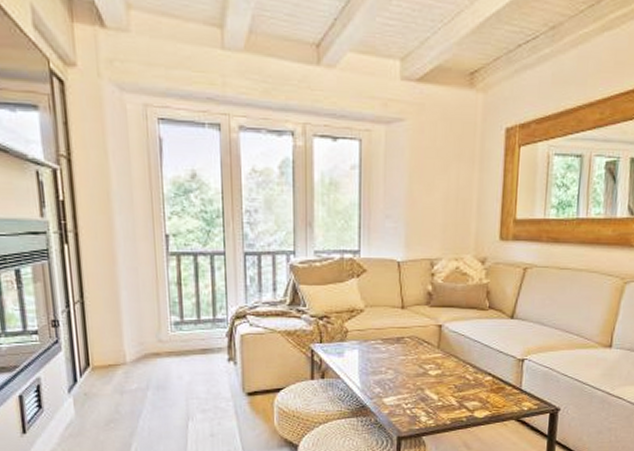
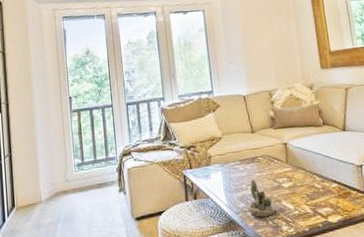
succulent planter: none [385,362,418,405] -> present [248,179,277,217]

